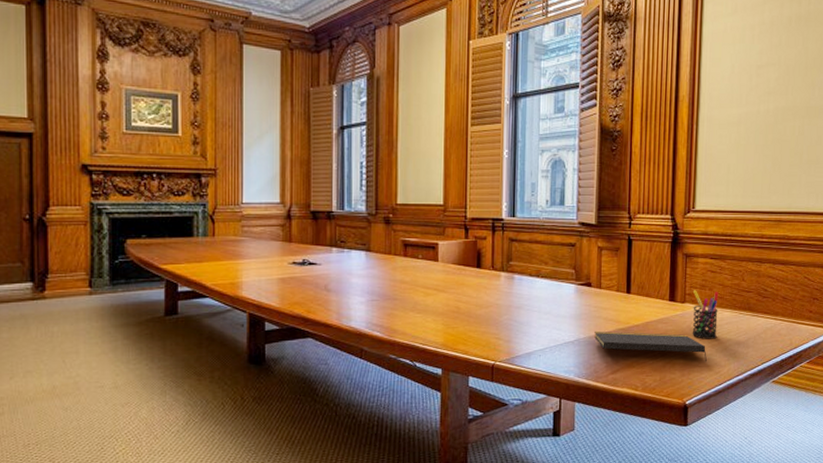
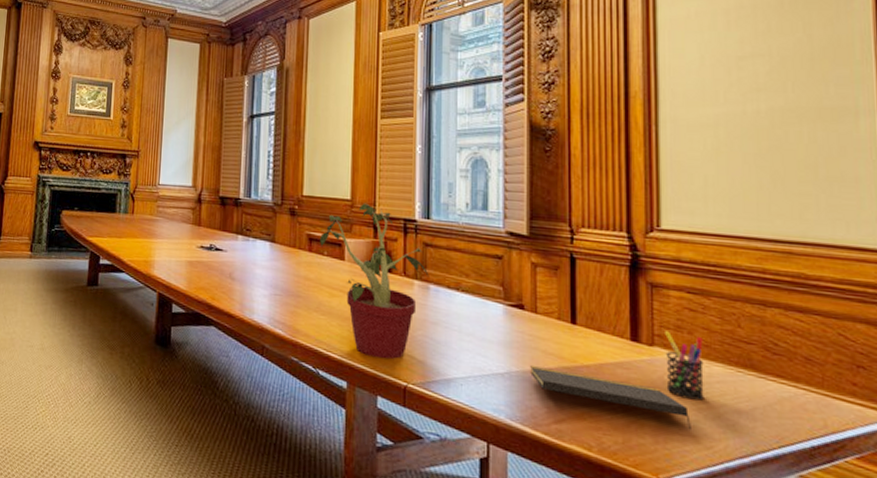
potted plant: none [415,207,514,345] -> present [320,203,429,359]

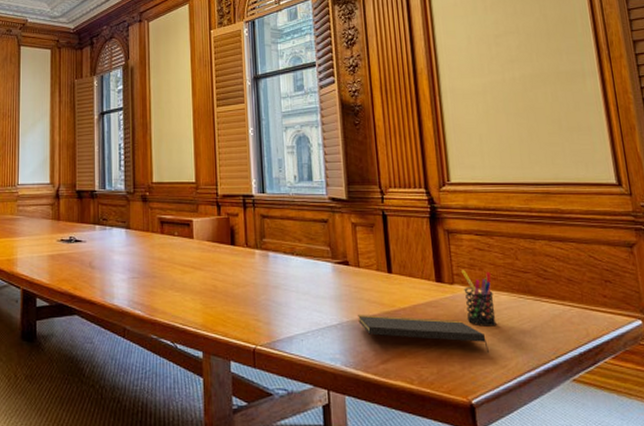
potted plant: present [320,203,429,359] -> none [170,184,268,326]

